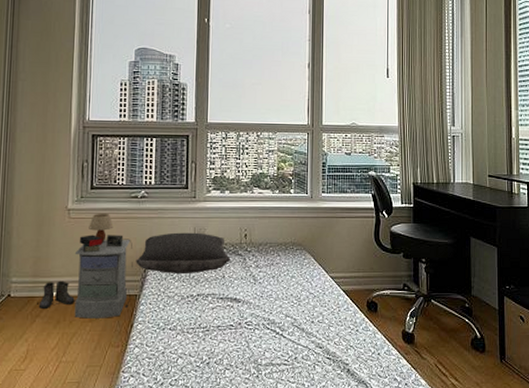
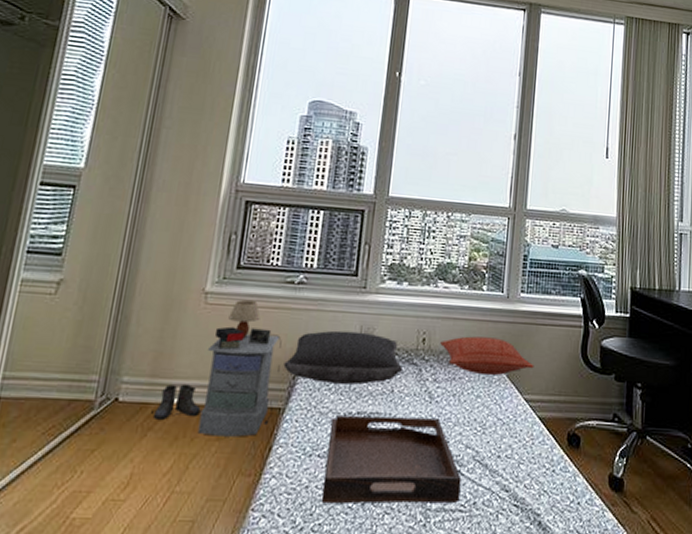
serving tray: none [175,296,284,365] -> present [321,415,462,504]
pillow: none [259,230,337,260] -> present [440,336,534,376]

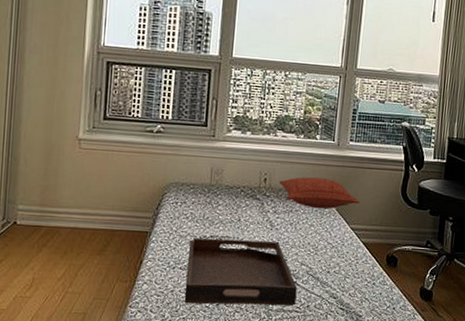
boots: present [152,383,201,420] -> none [45,211,83,239]
nightstand: present [197,299,282,437] -> none [82,145,146,253]
pillow: present [283,330,402,385] -> none [148,171,247,215]

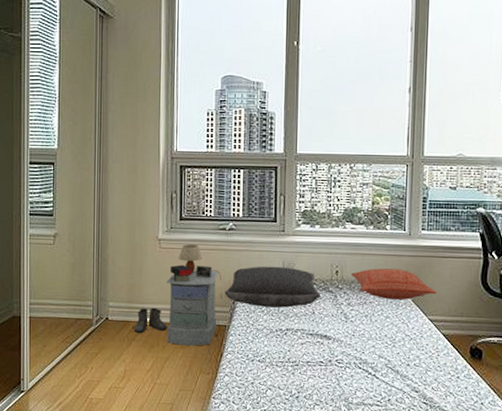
boots: none [45,211,83,239] -> present [134,307,167,333]
nightstand: none [82,145,146,253] -> present [166,243,222,346]
pillow: none [148,171,247,215] -> present [224,266,320,308]
serving tray: present [184,238,298,306] -> none [264,331,377,399]

